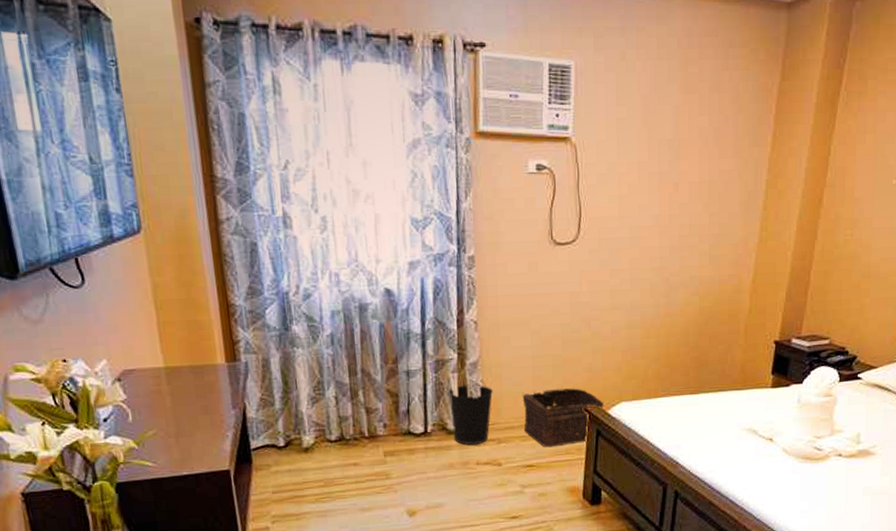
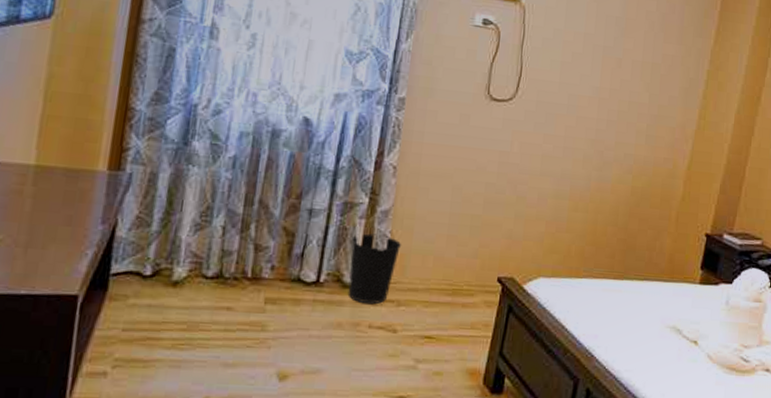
basket: present [522,388,604,448] -> none [428,251,521,319]

